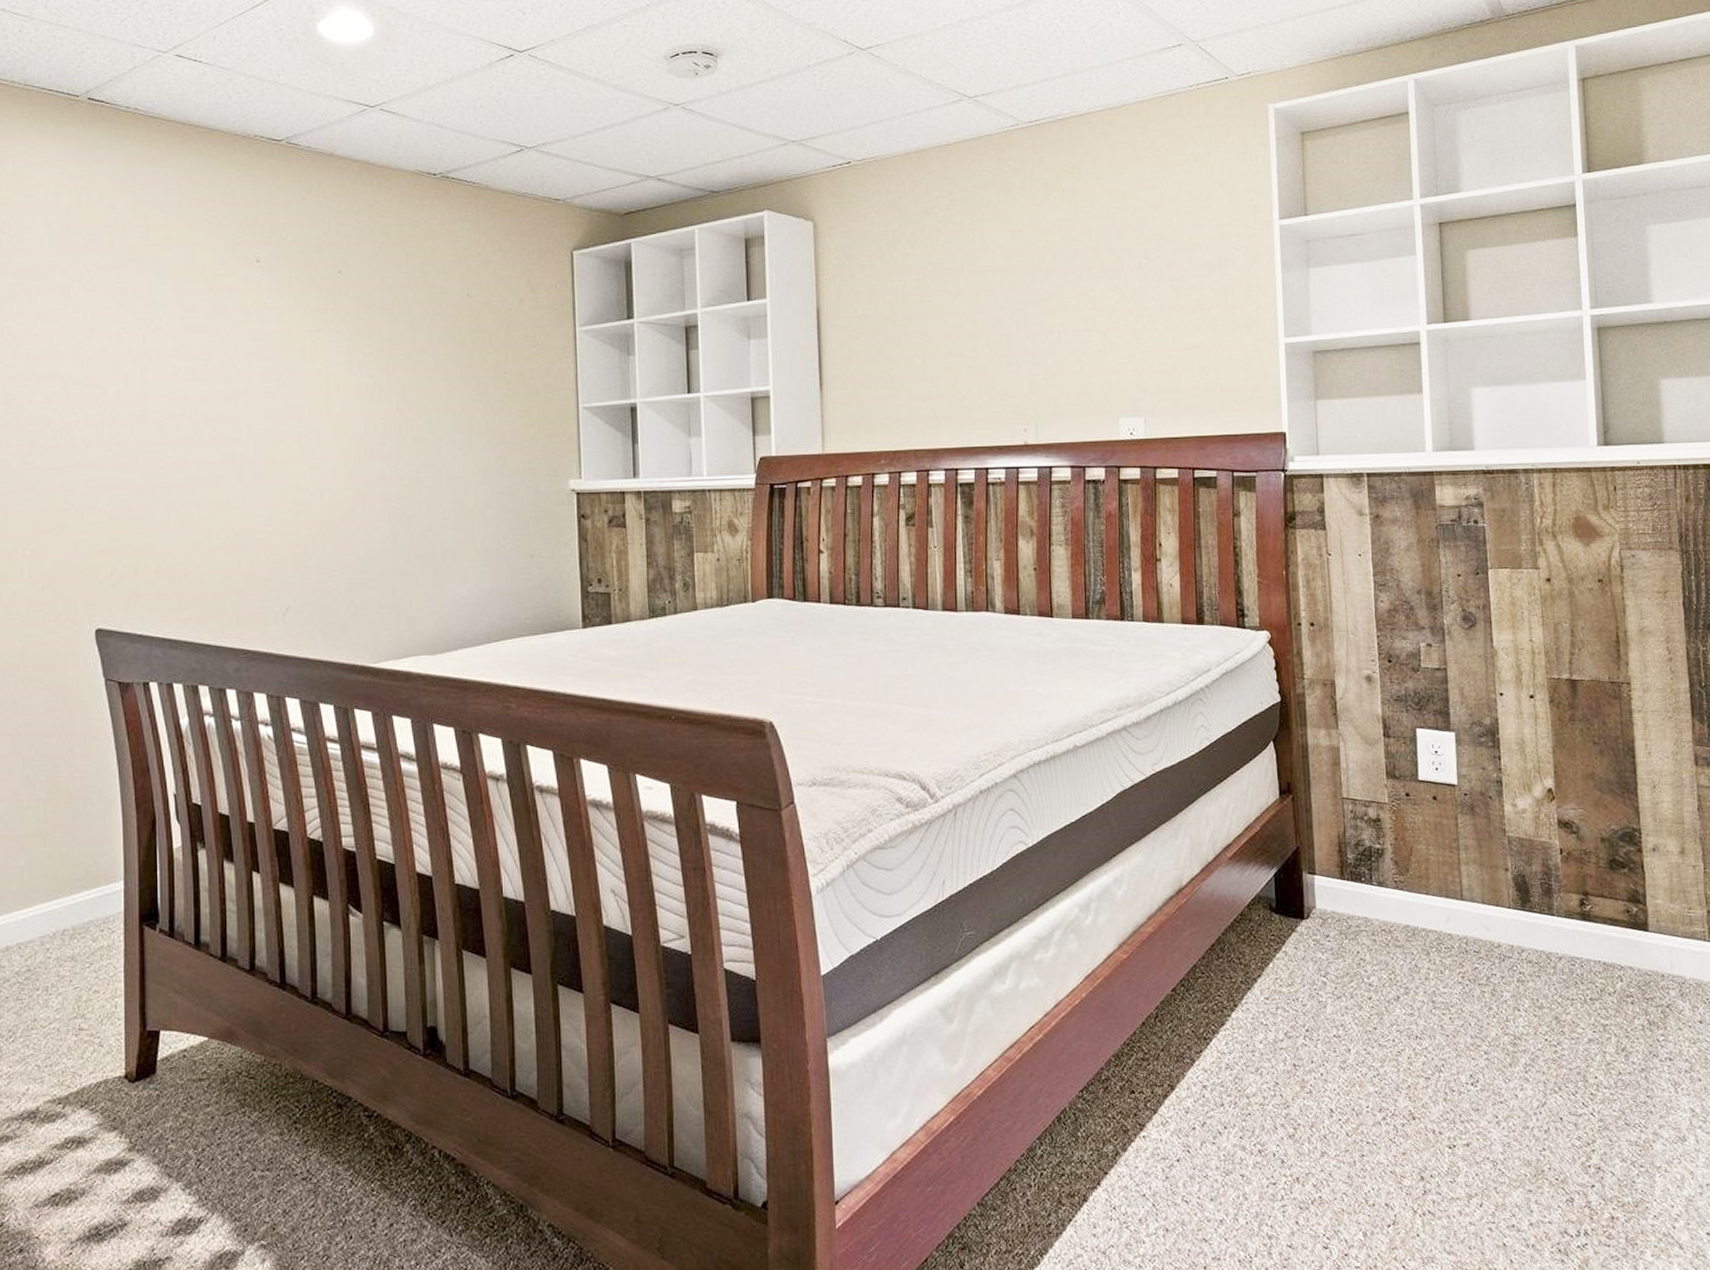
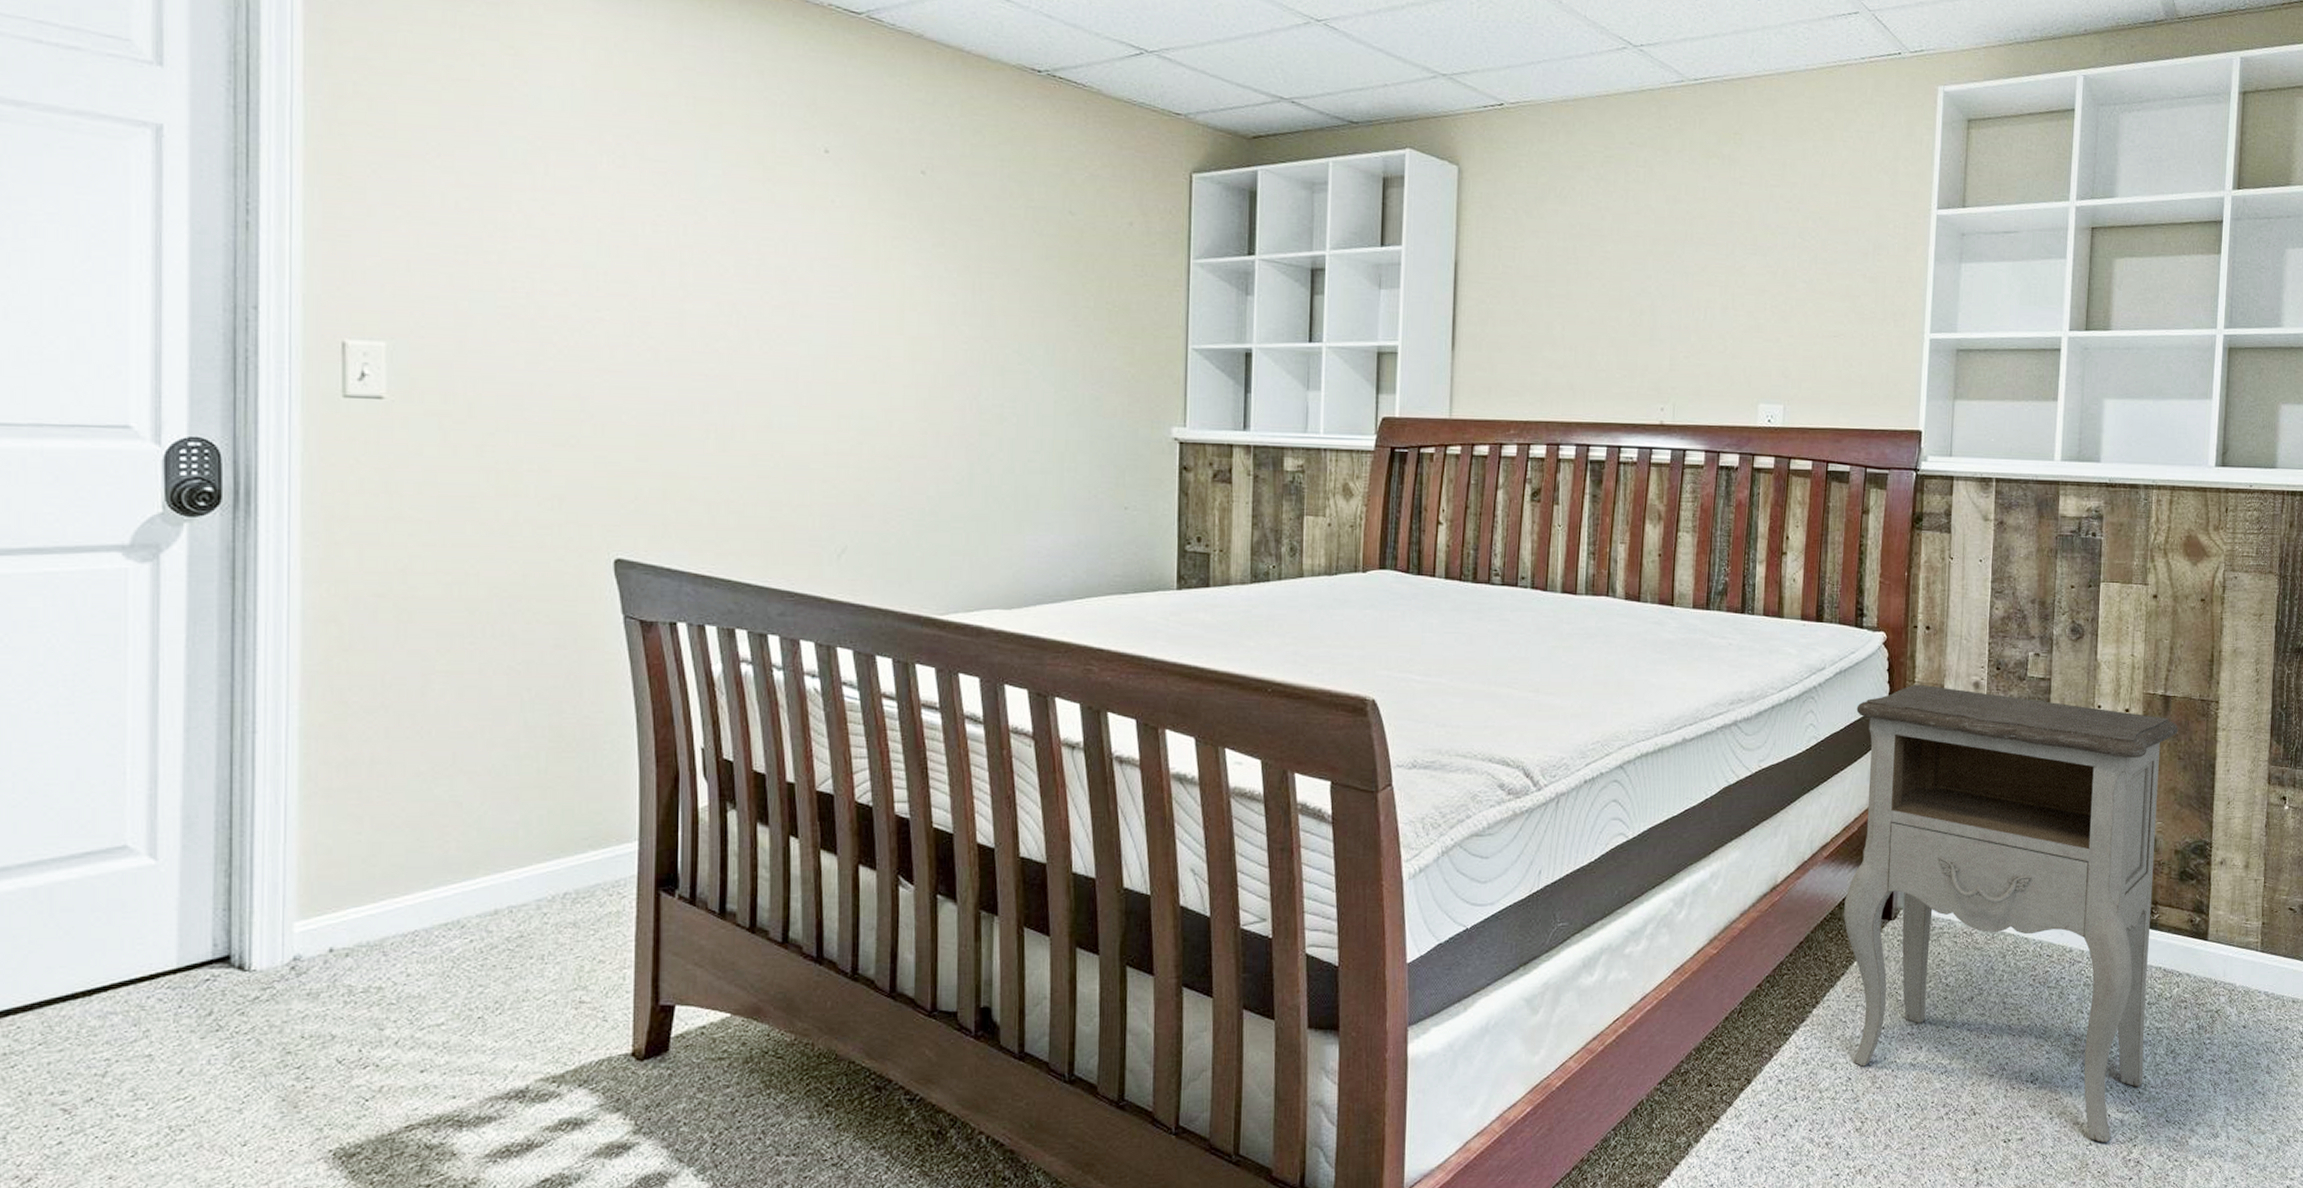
nightstand: none [1246,680,1594,1147] -> present [1844,684,2179,1142]

